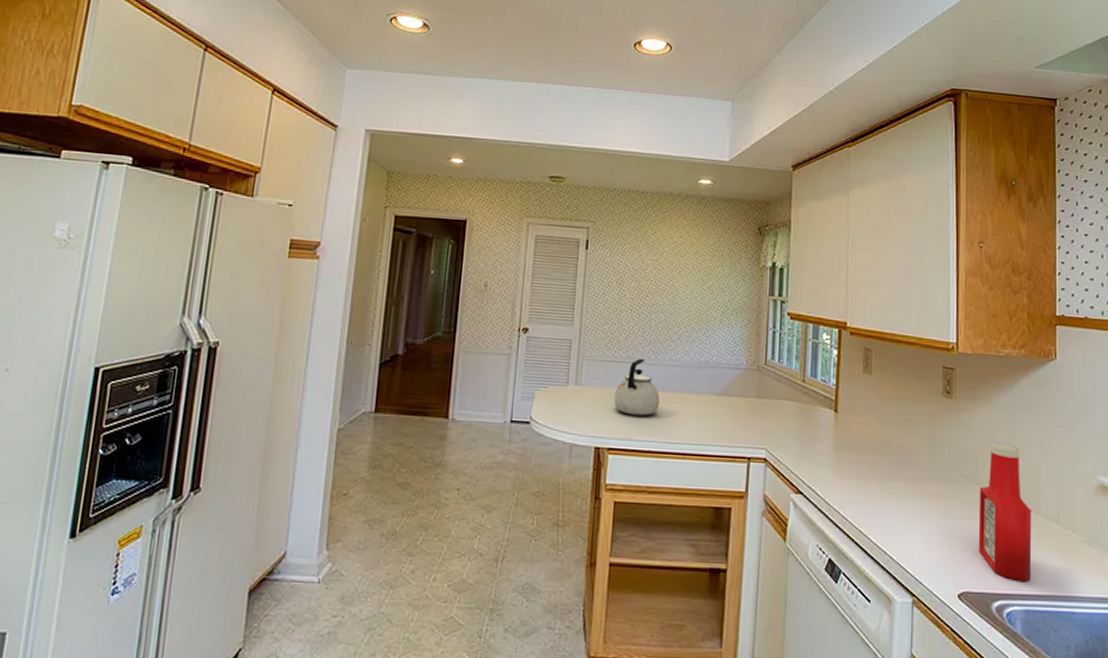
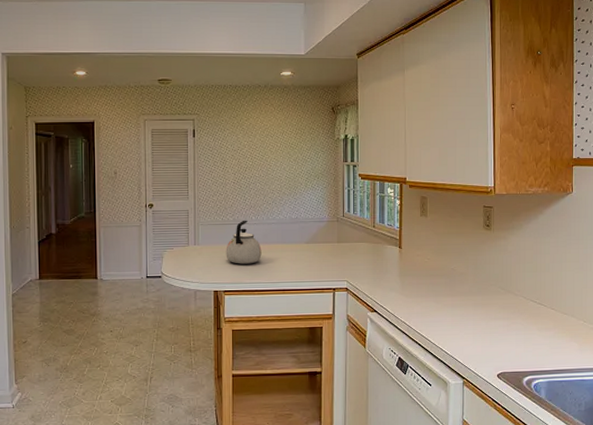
ketchup bottle: present [978,442,1031,582] -> none [512,260,552,362]

